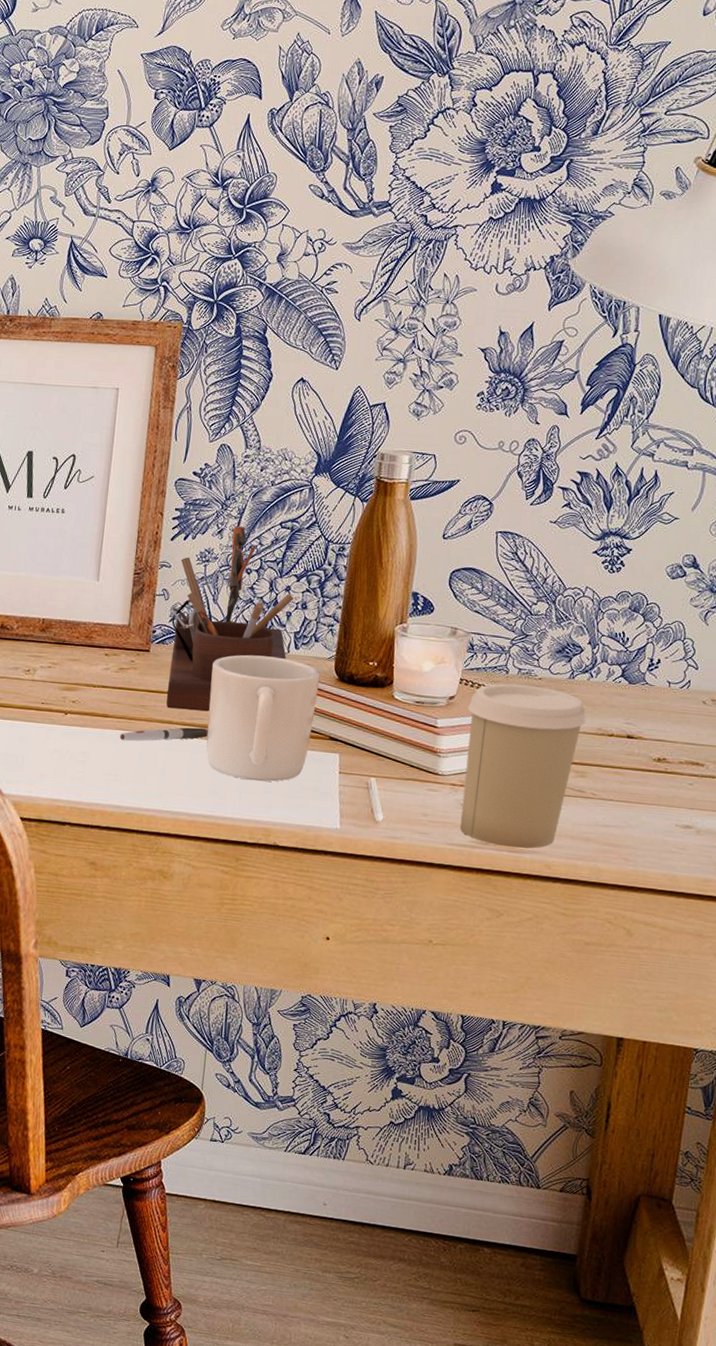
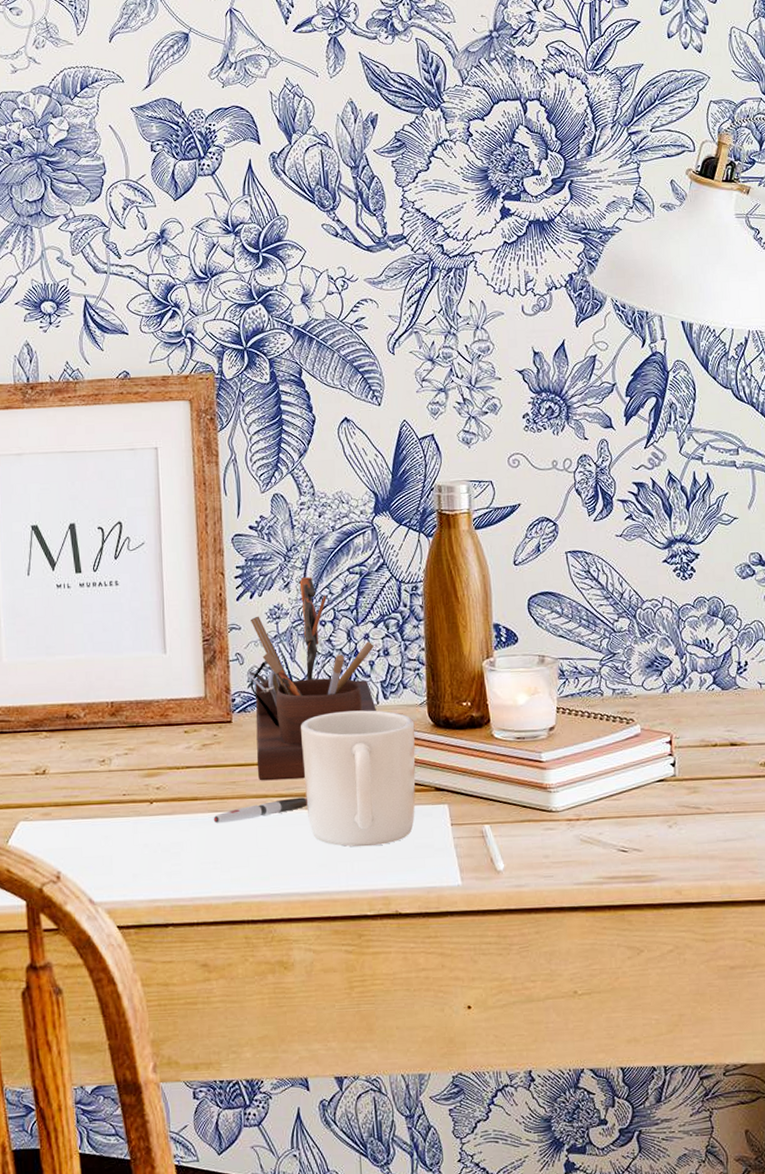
cup: present [459,683,586,849] -> none [569,705,688,879]

